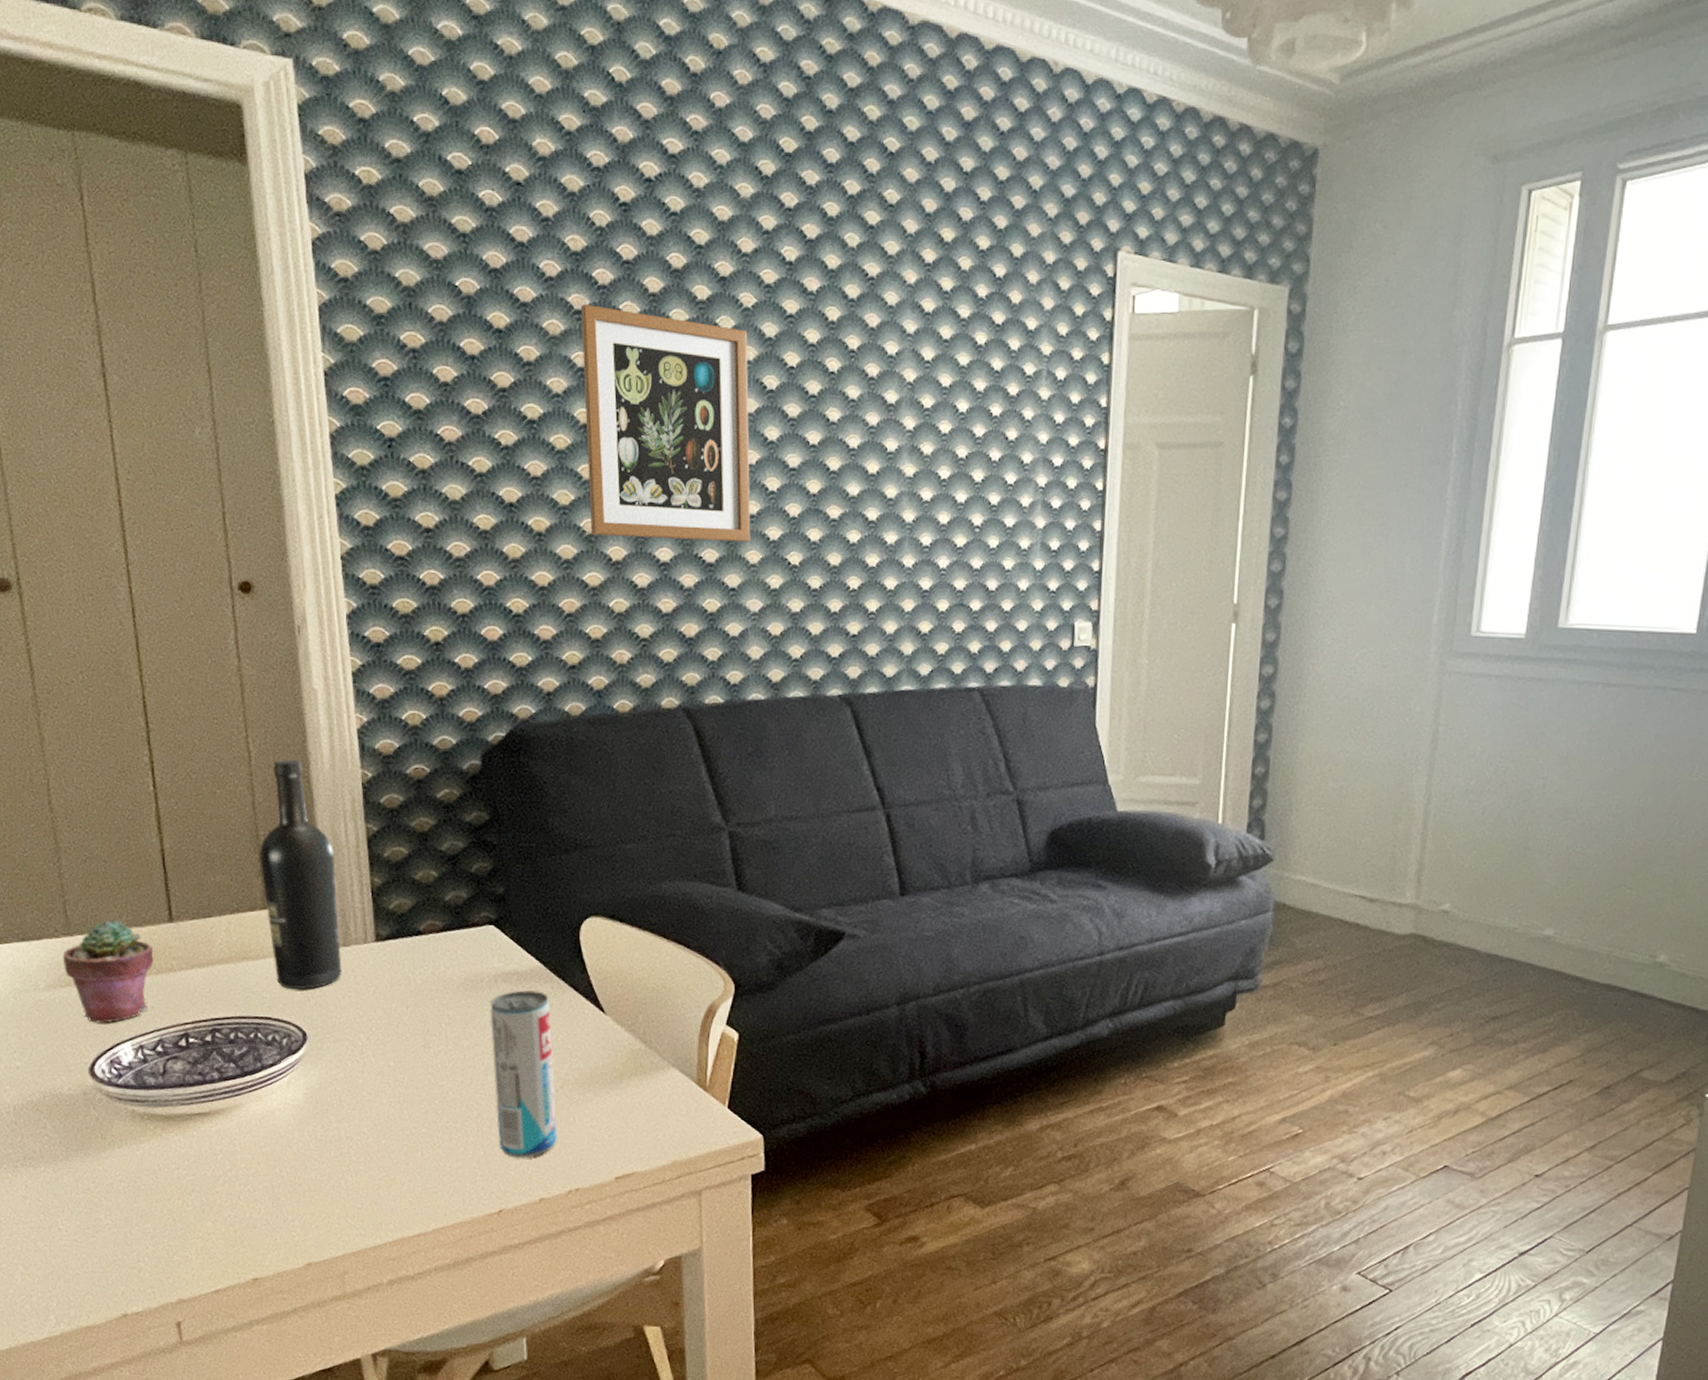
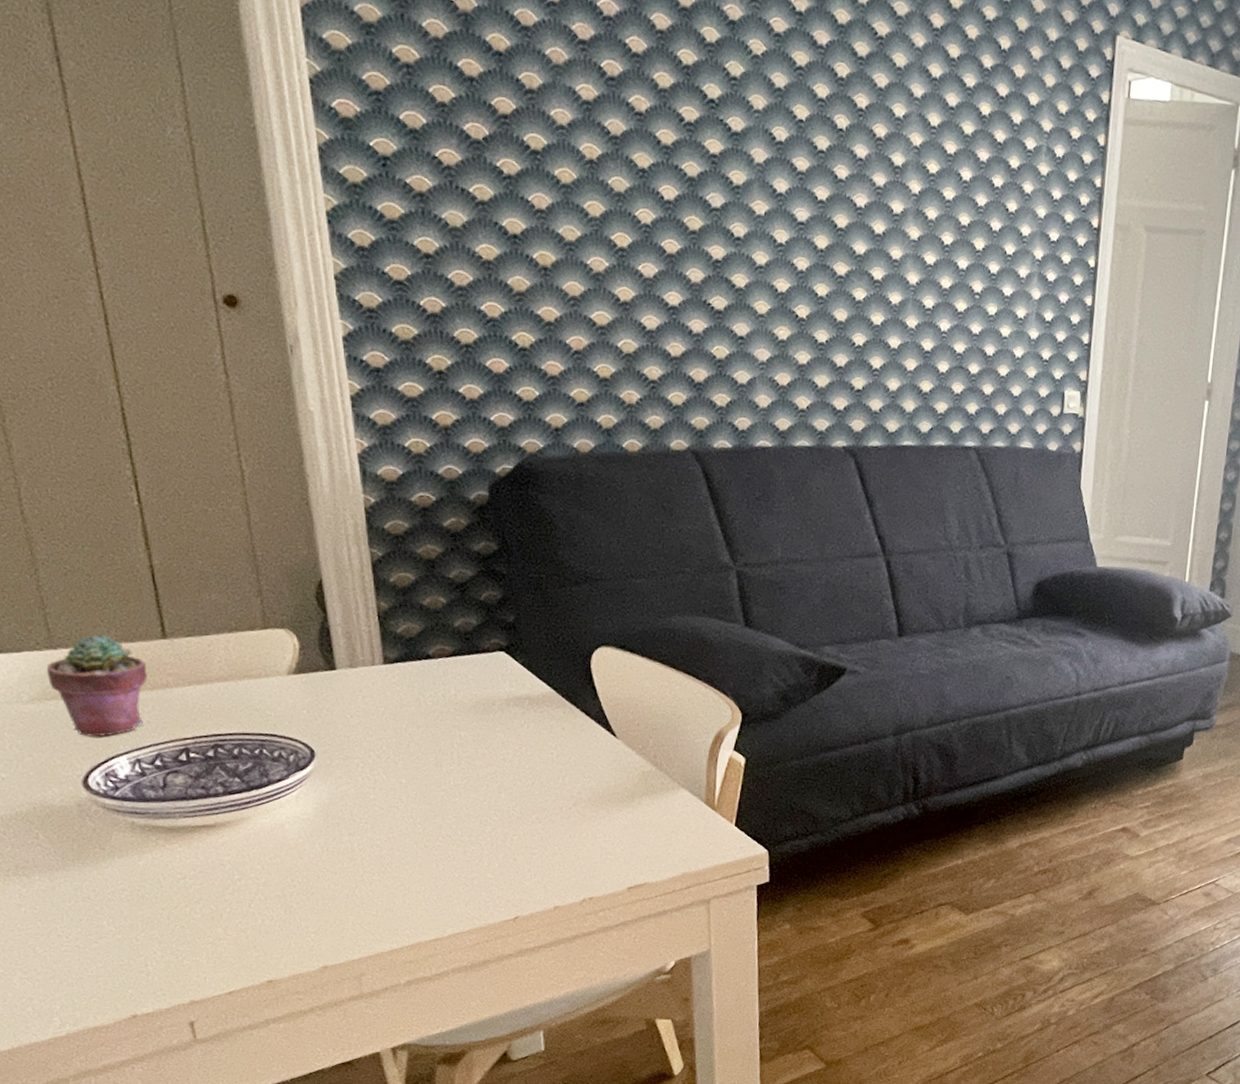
wine bottle: present [258,759,342,990] -> none [256,480,349,709]
beverage can: present [490,990,558,1158] -> none [502,714,572,870]
wall art: present [580,303,751,542] -> none [585,33,759,292]

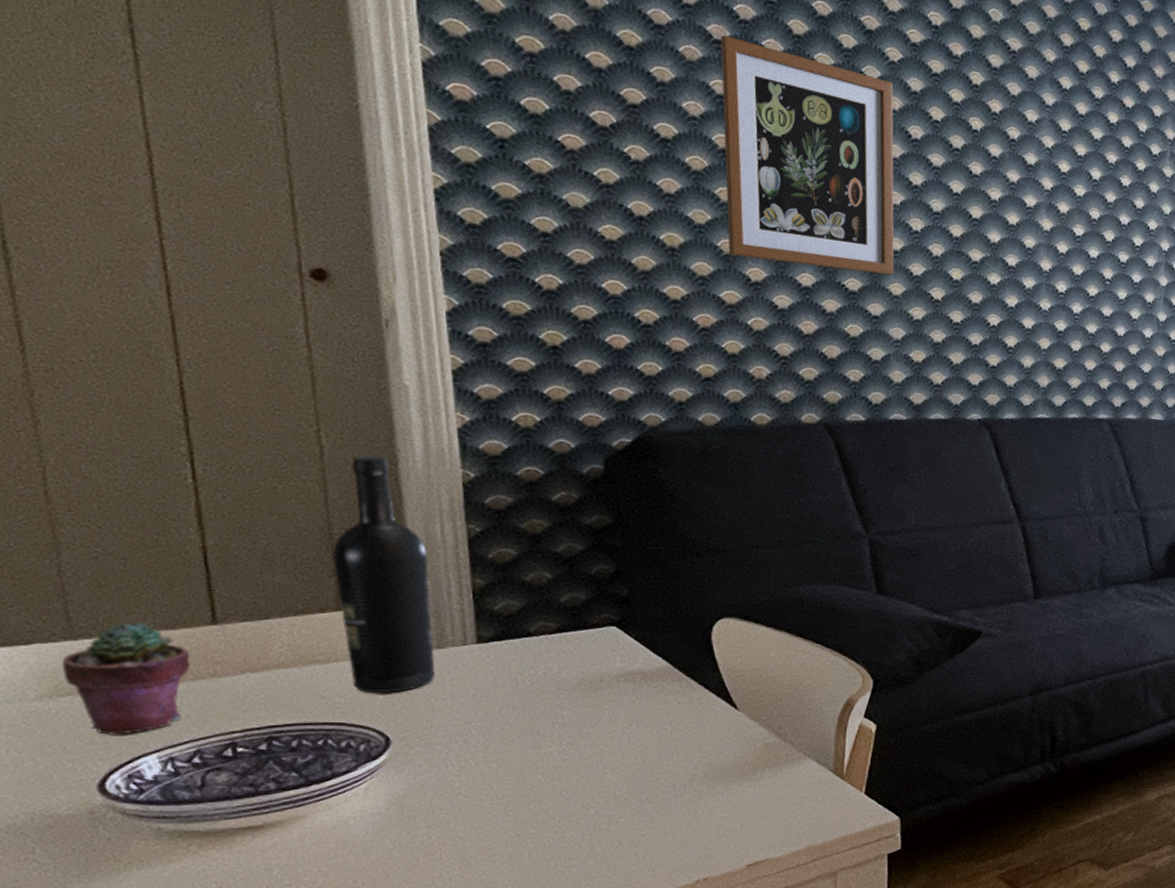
wine bottle: none [256,480,349,709] -> present [331,456,435,694]
wall art: none [585,33,759,292] -> present [720,34,895,275]

